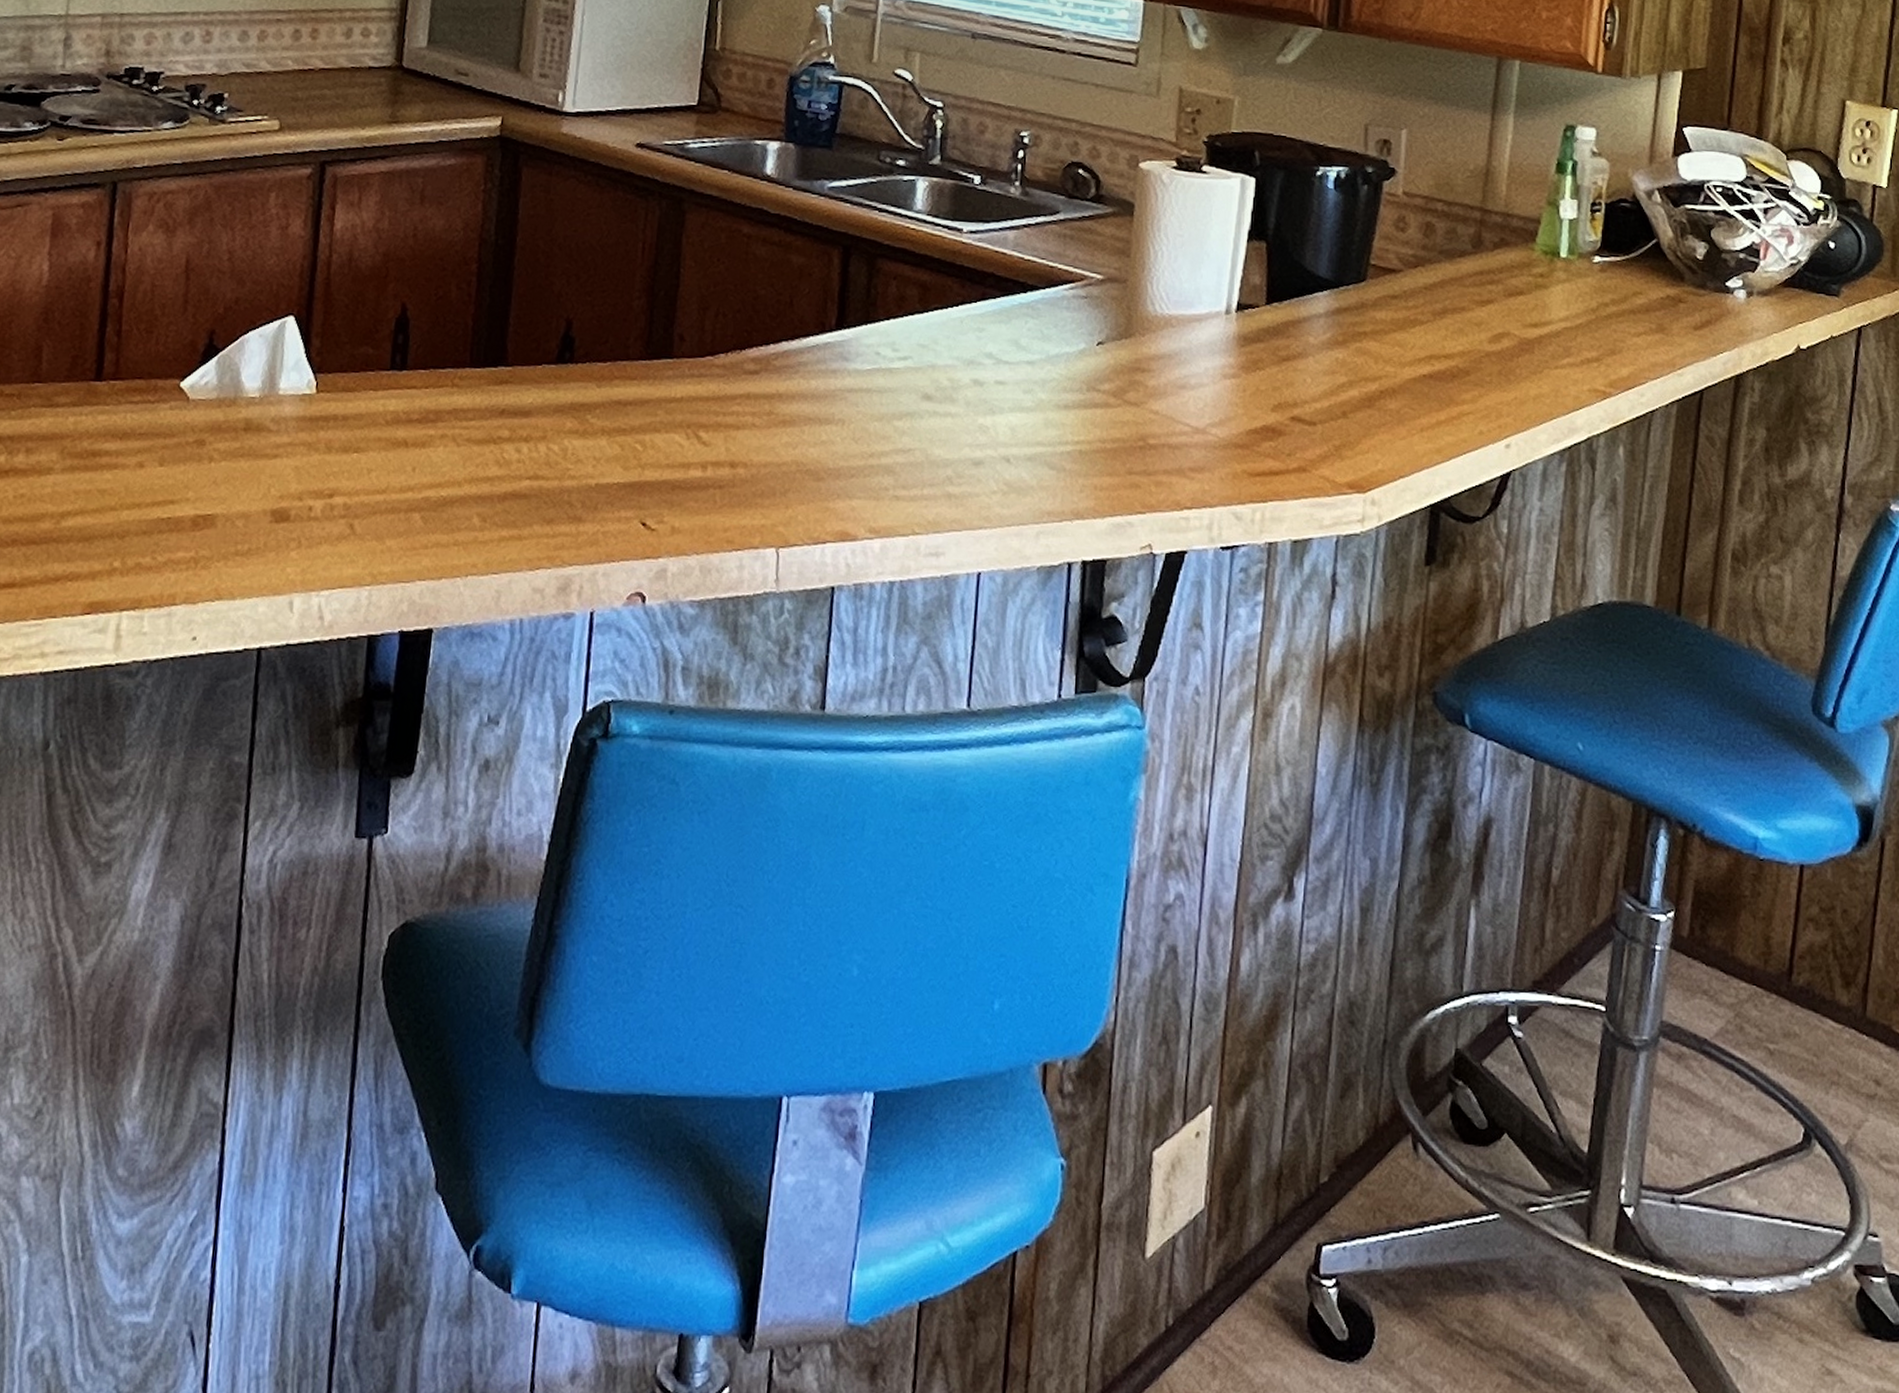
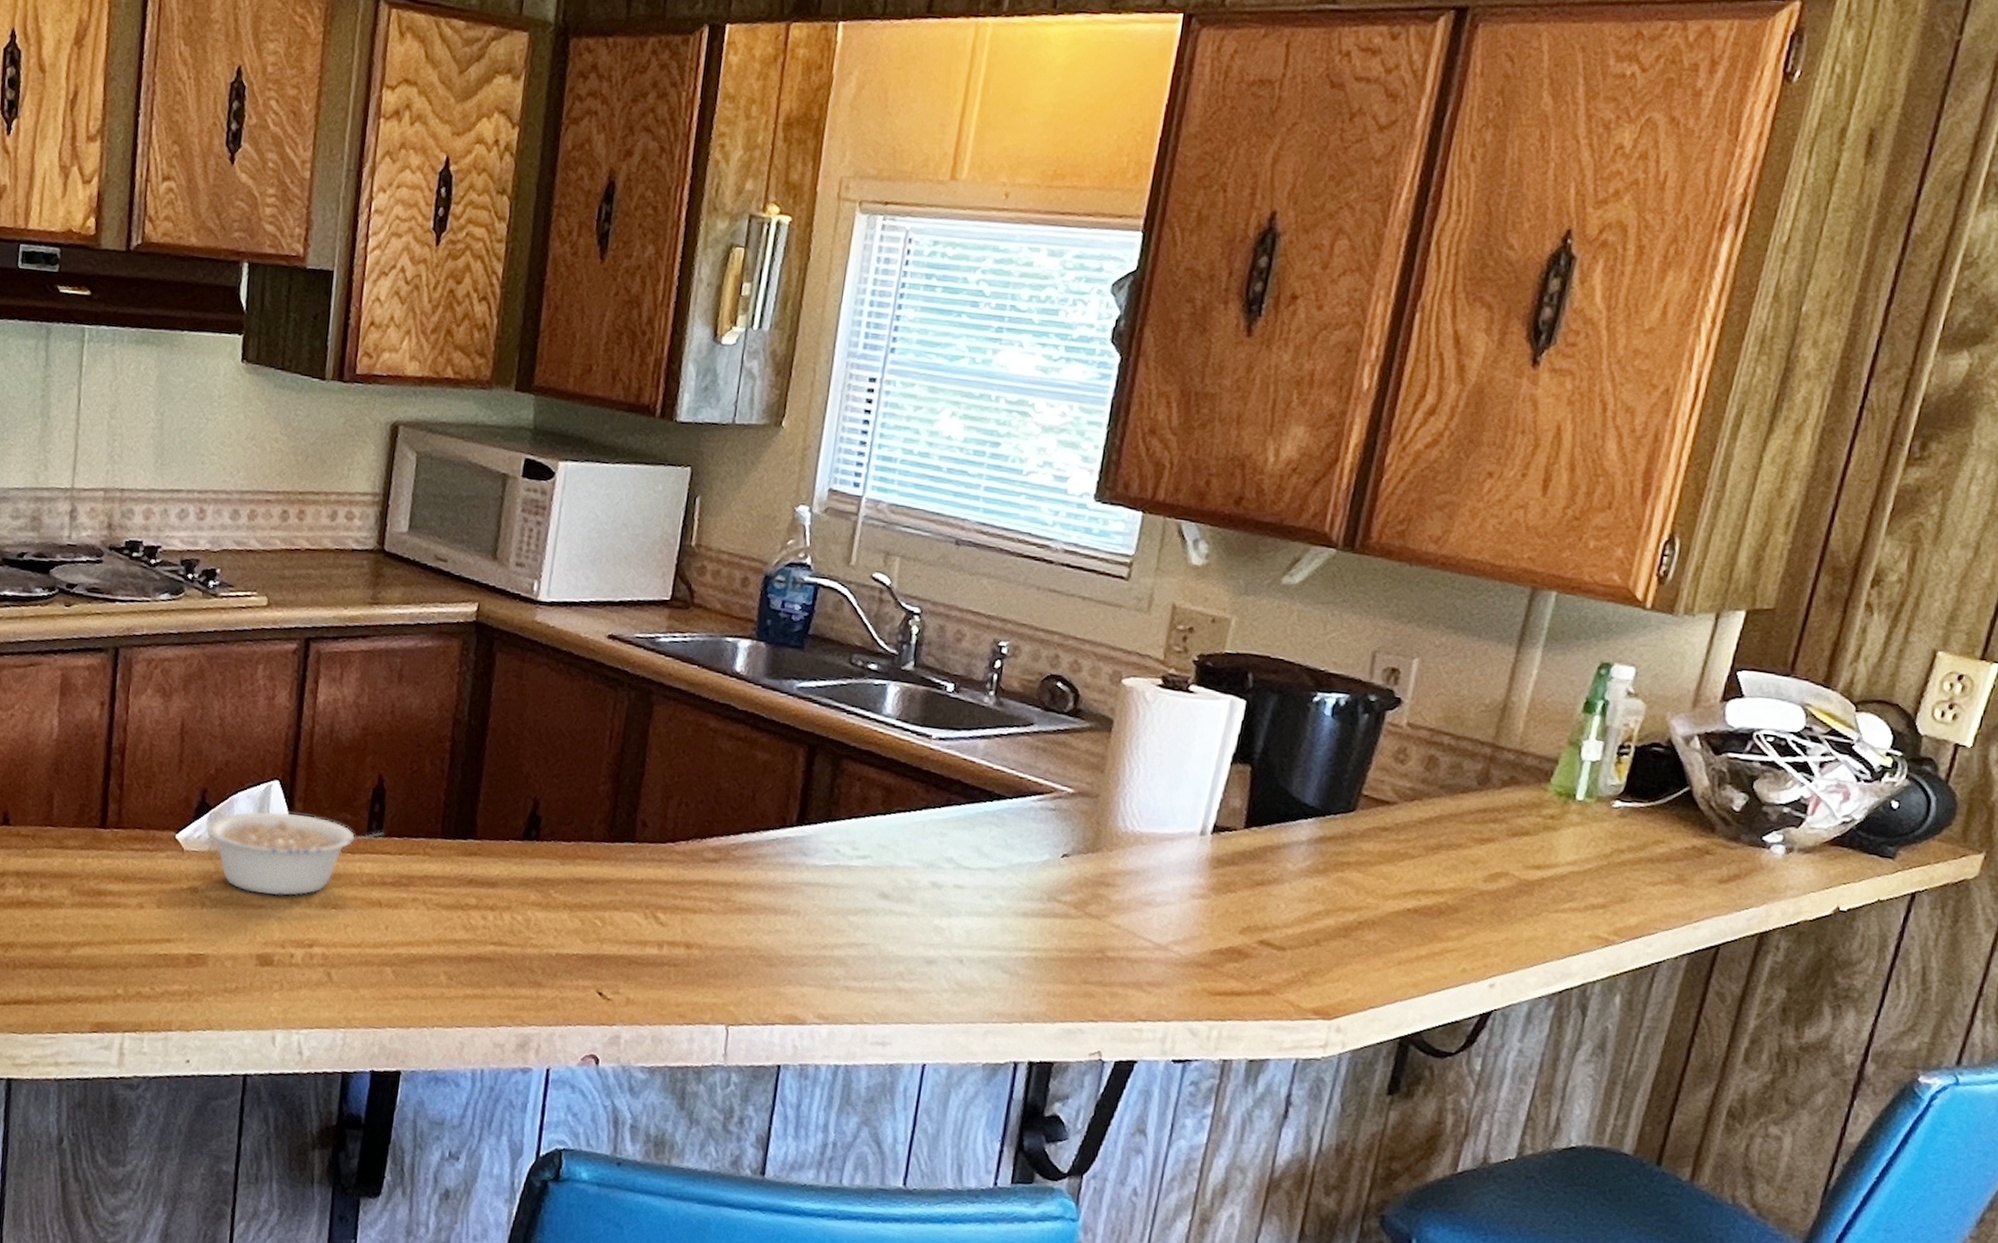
legume: none [213,350,408,443] -> present [205,811,384,896]

